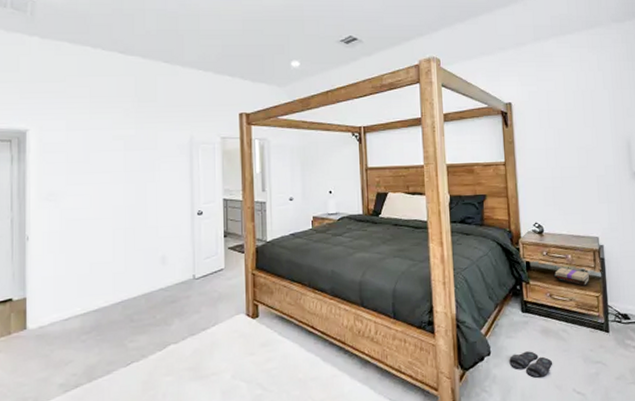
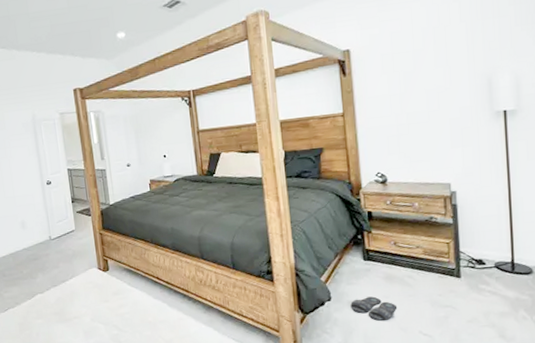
books: present [553,267,590,286] -> none [398,215,440,233]

